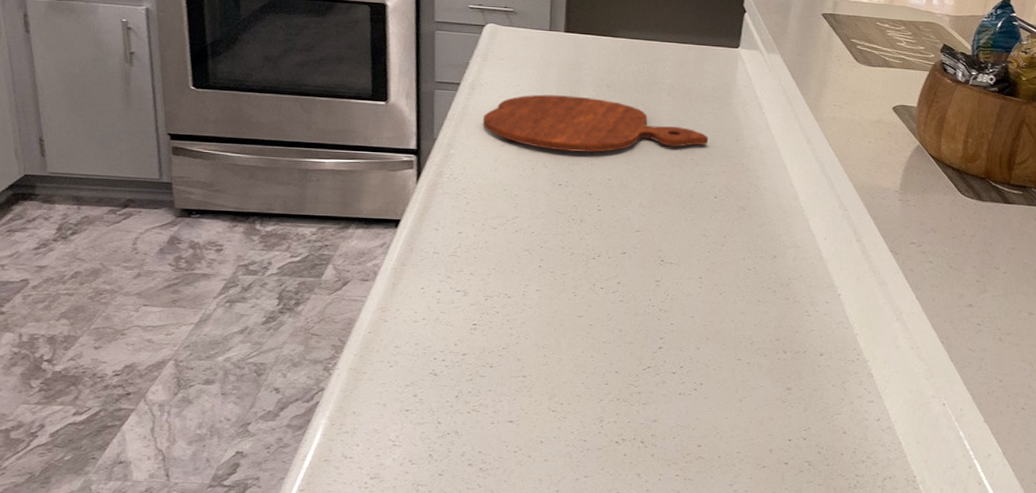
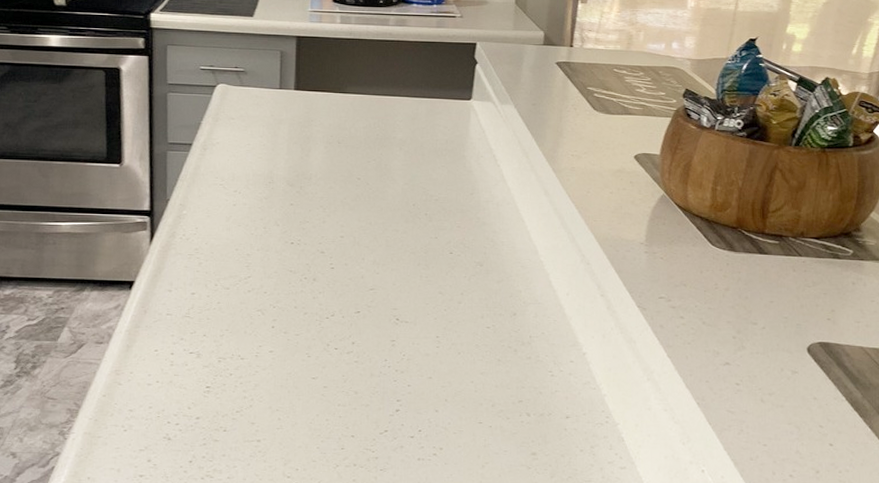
cutting board: present [482,94,709,153] -> none [214,153,443,210]

